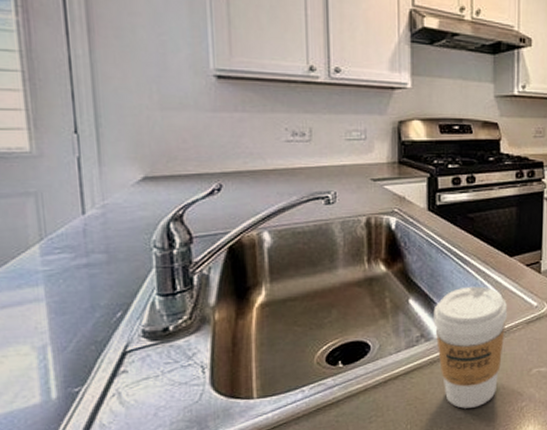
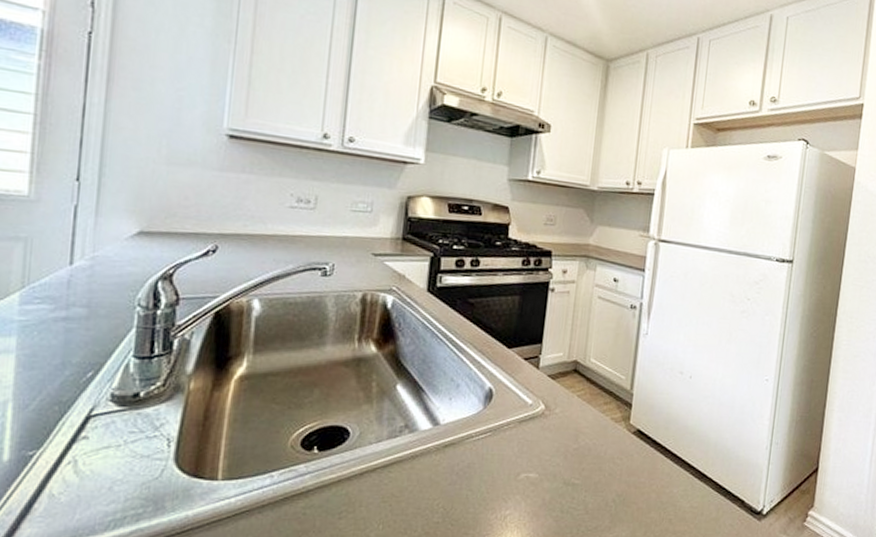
coffee cup: present [433,286,508,409] -> none [420,376,500,512]

